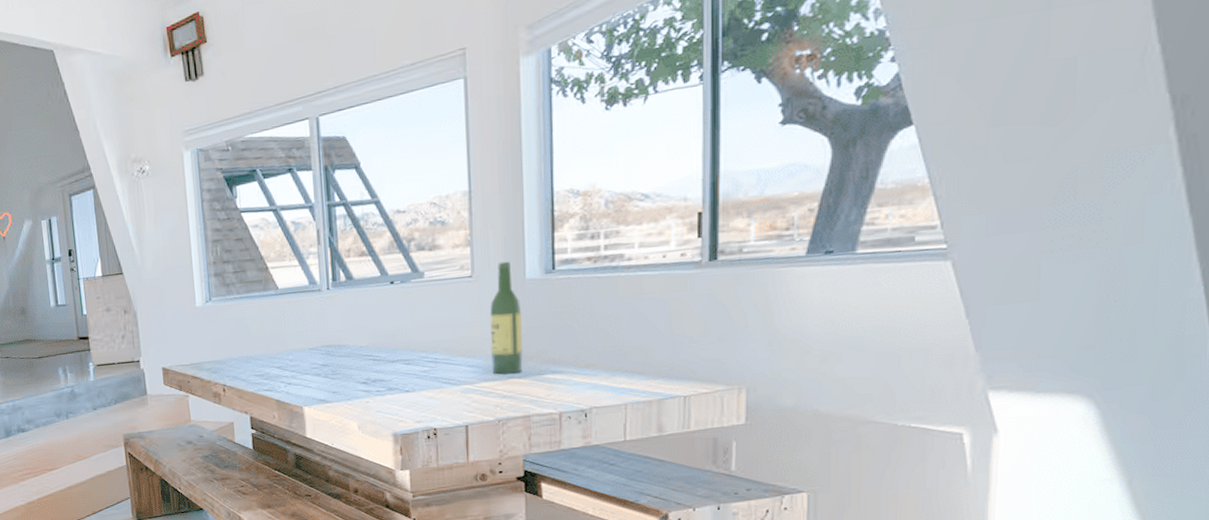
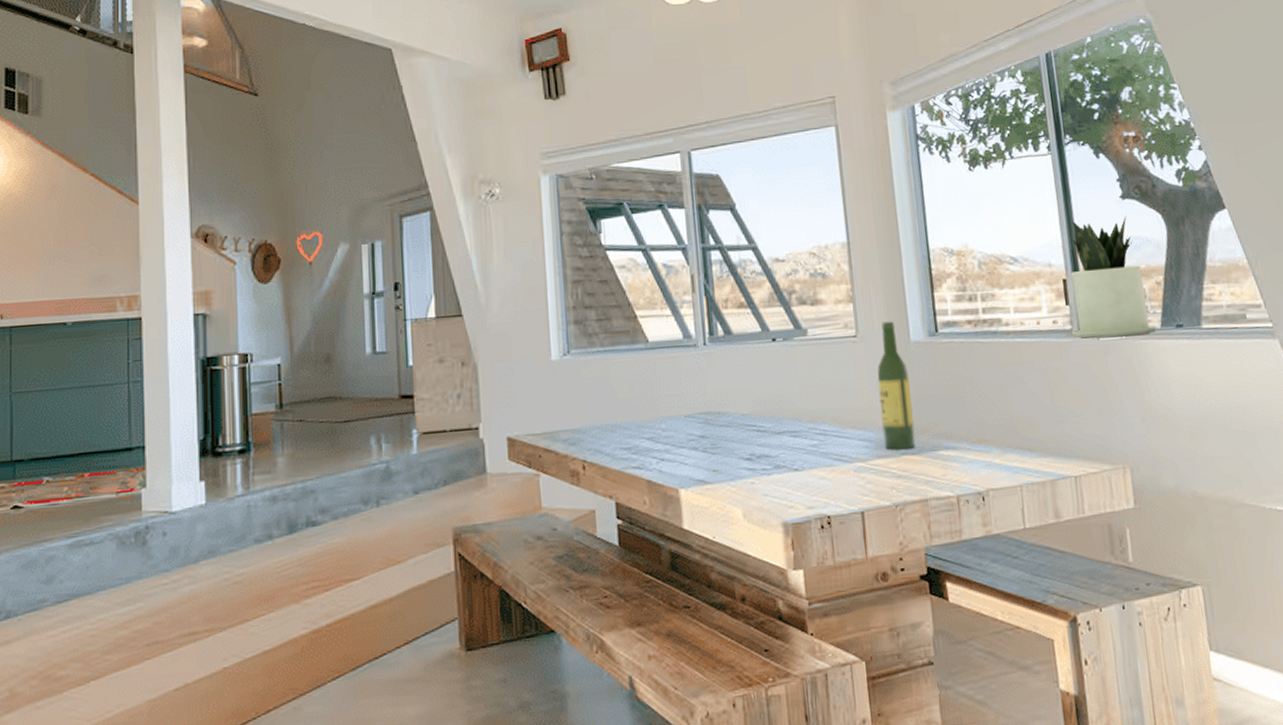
planter: none [700,142,802,270] -> present [1069,216,1158,340]

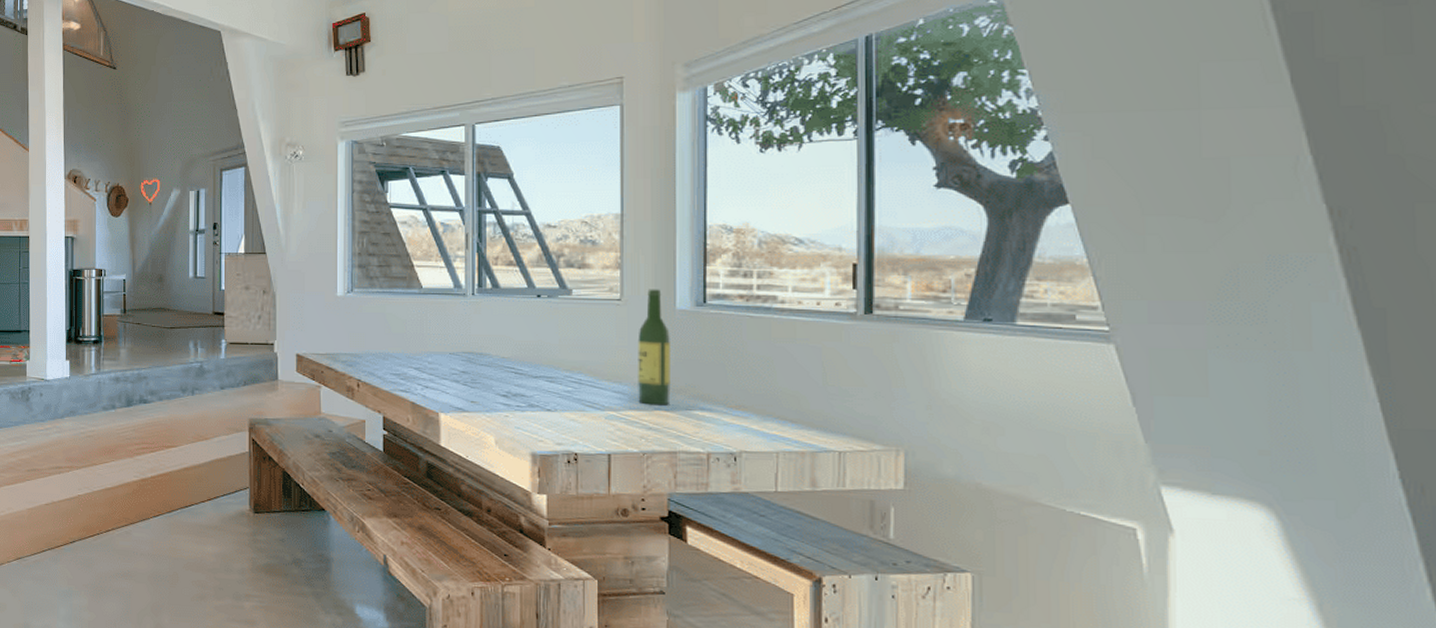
planter: present [1069,216,1158,340] -> none [855,205,960,326]

